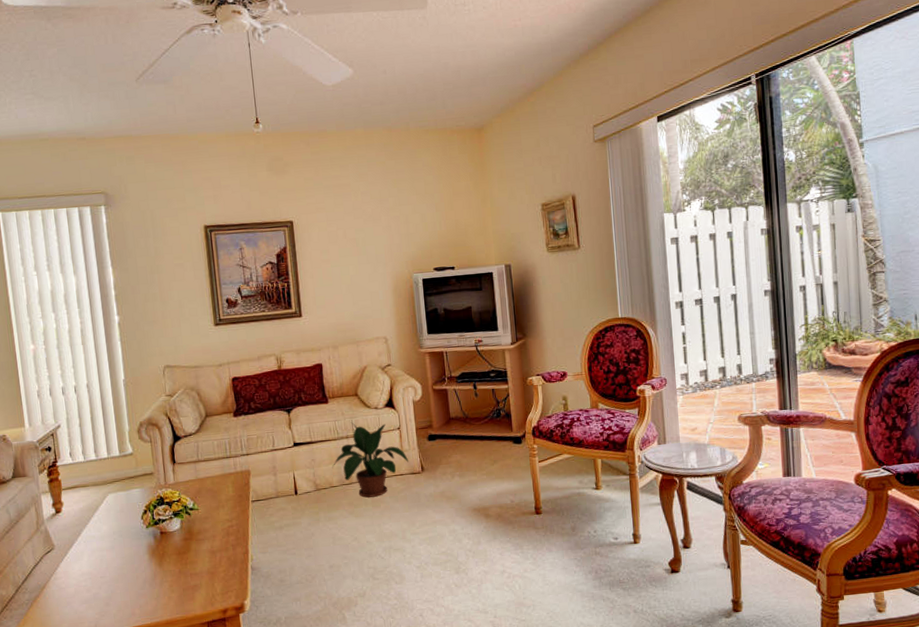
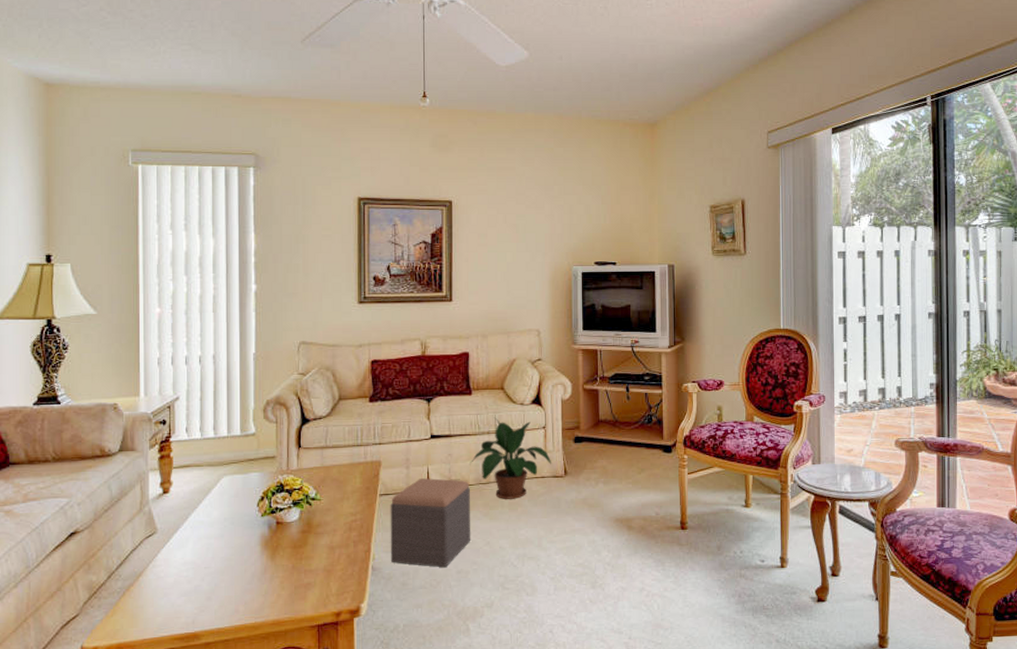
footstool: none [262,482,340,564] -> present [390,478,471,568]

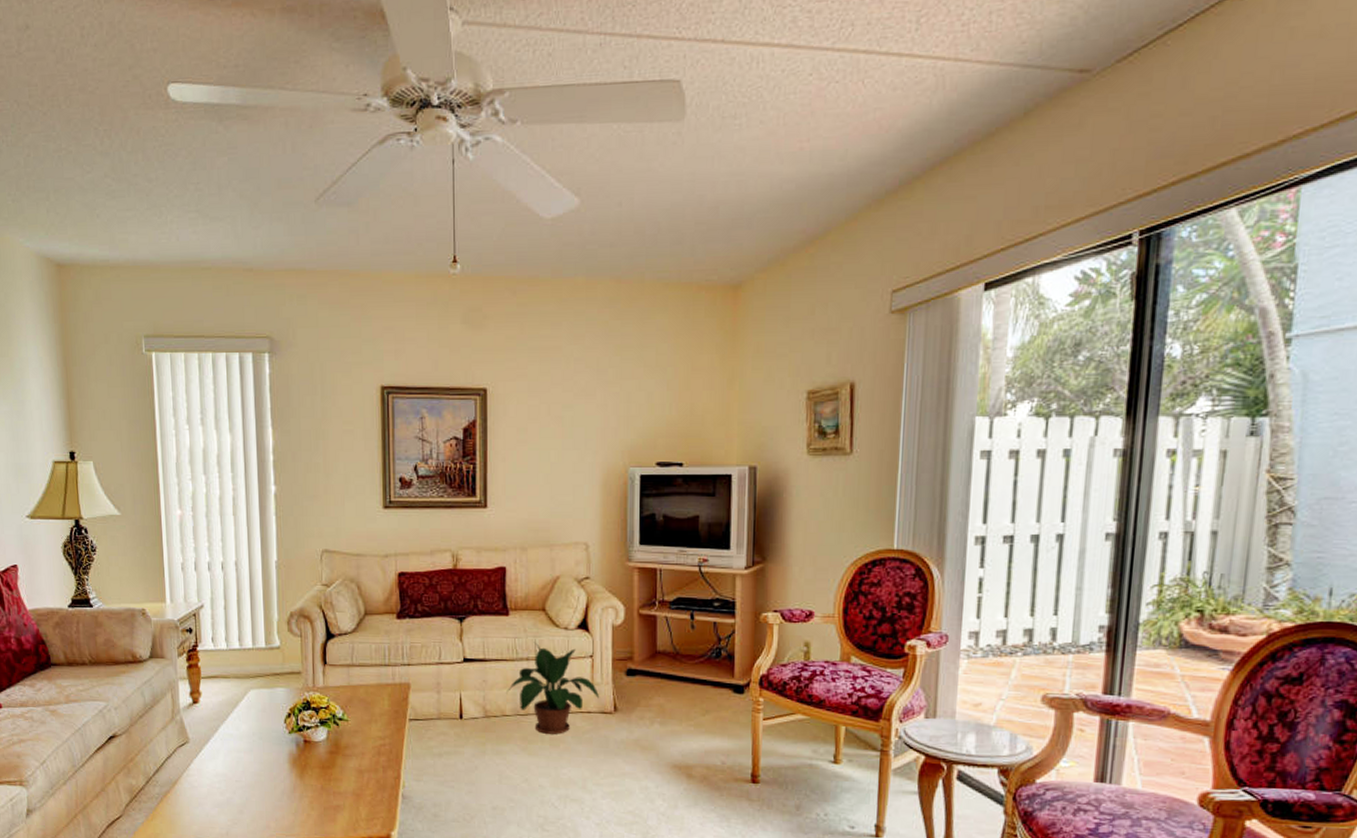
footstool: present [390,478,471,568] -> none [420,705,508,803]

